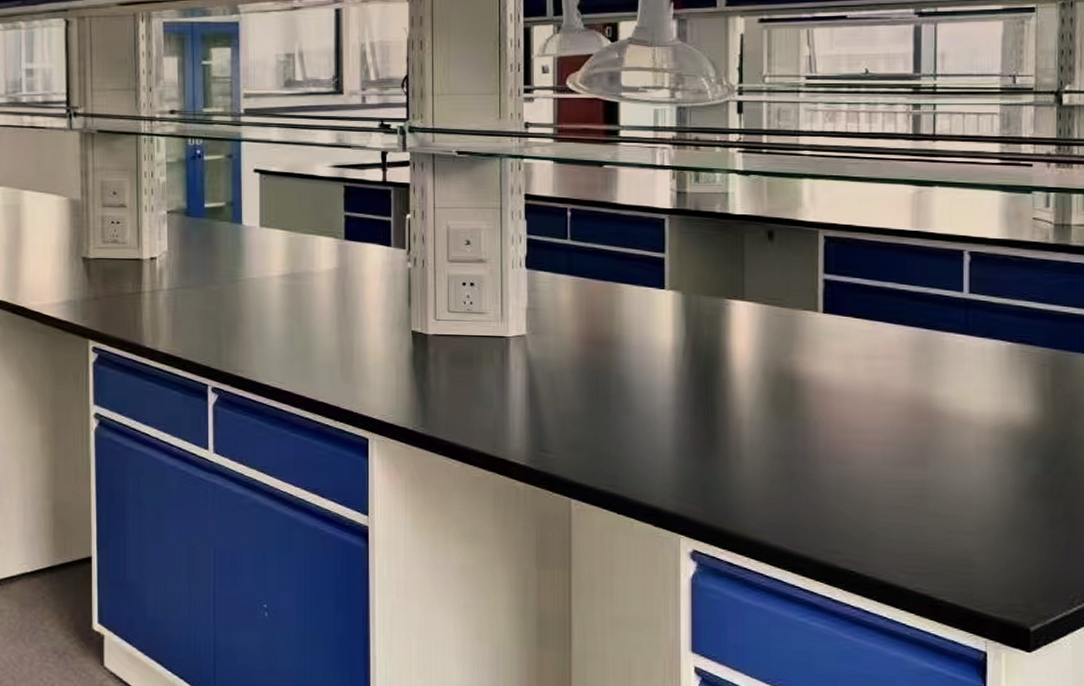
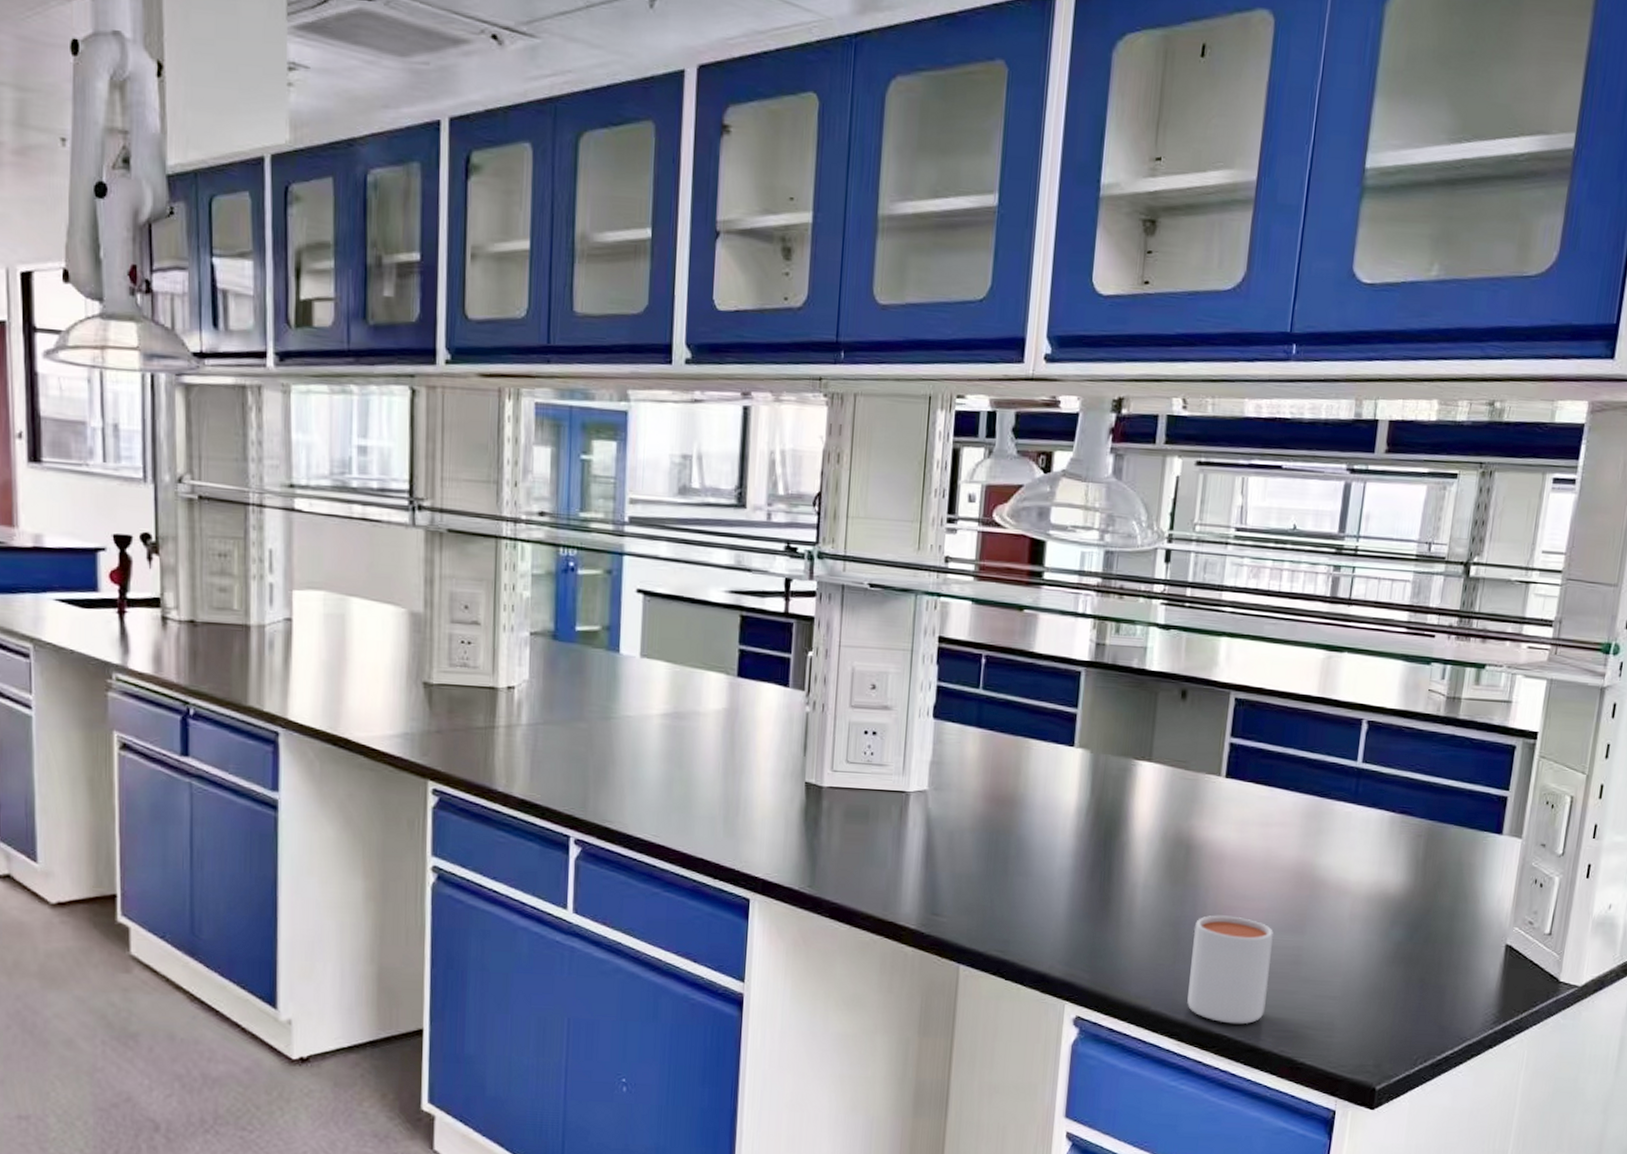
mug: none [806,448,895,560] -> present [1187,915,1274,1025]

